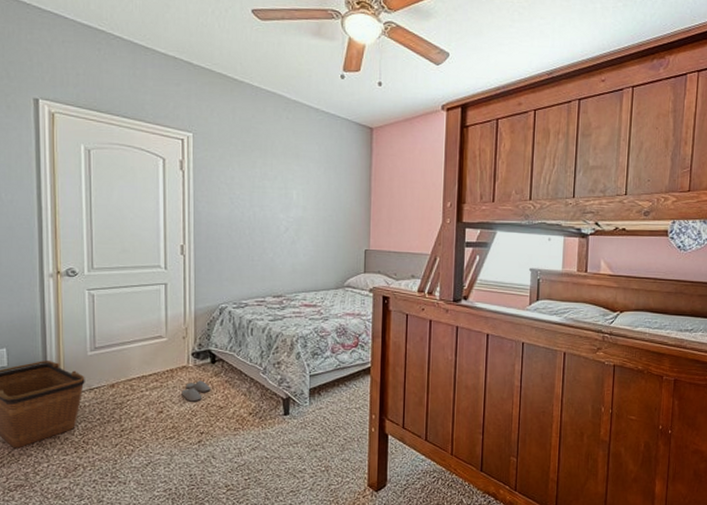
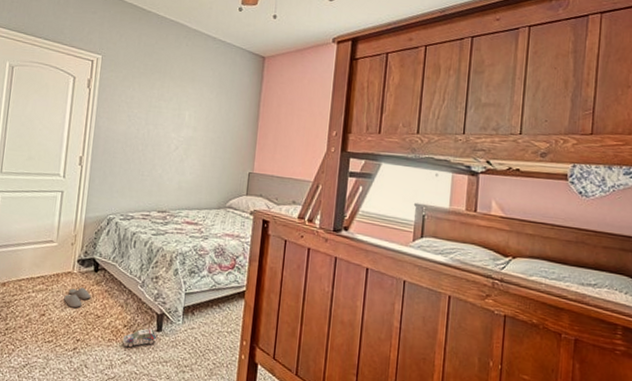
toy car: none [249,413,285,434] -> present [122,328,158,348]

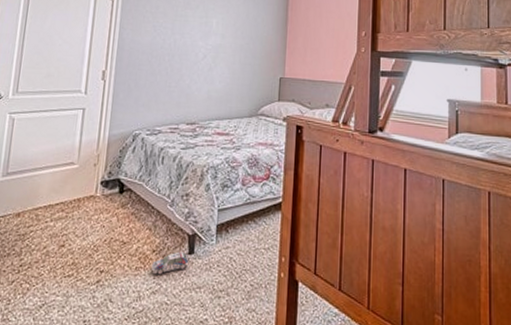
slippers: present [64,287,91,308] -> none [85,211,116,236]

